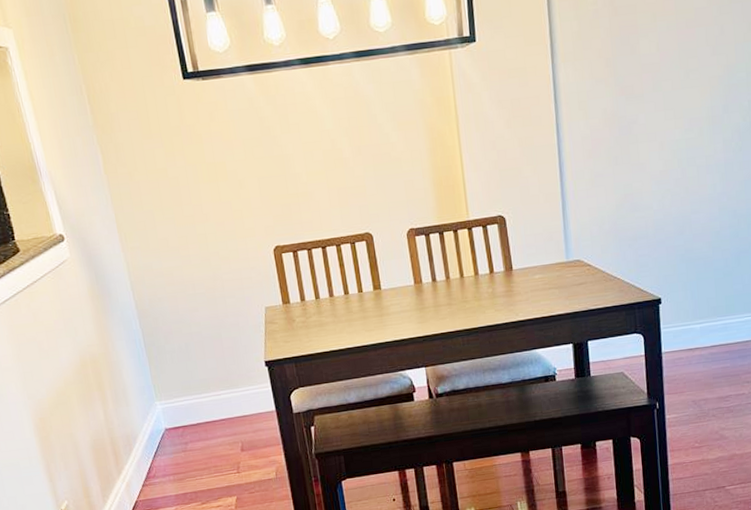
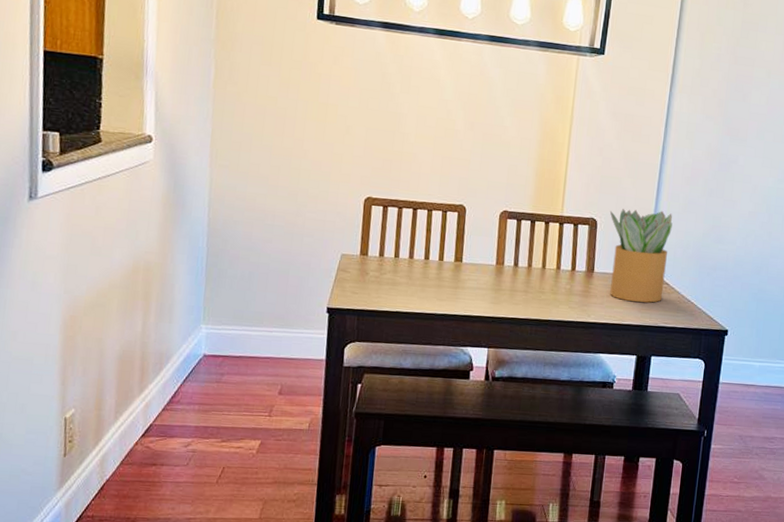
potted plant: none [515,192,587,292] -> present [609,209,673,303]

